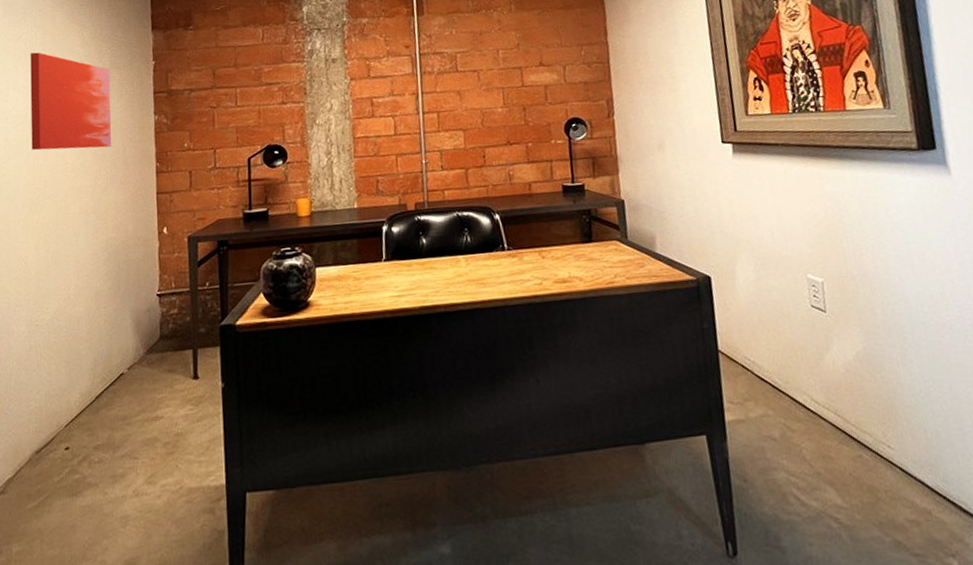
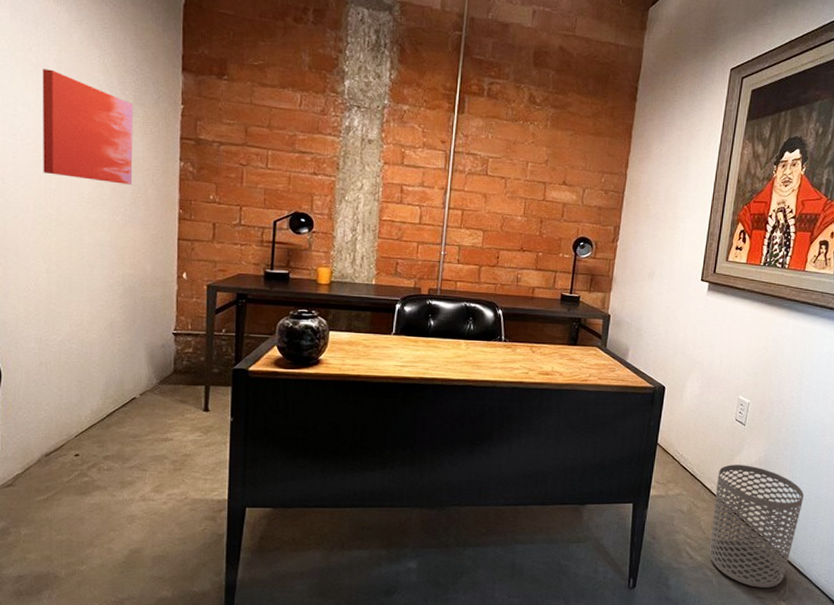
waste bin: none [807,364,944,540] -> present [709,464,805,588]

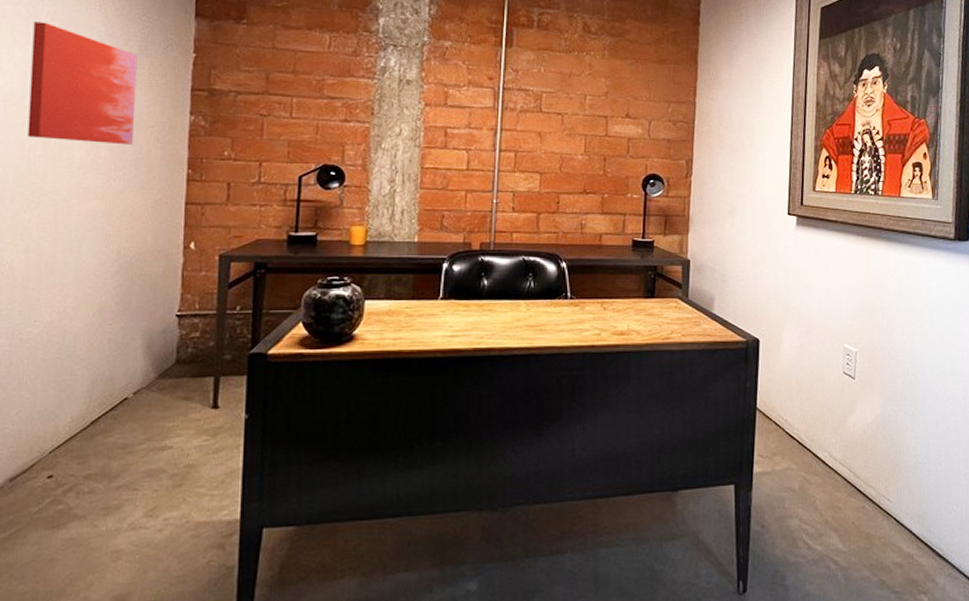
waste bin: present [709,464,805,588] -> none [829,426,933,580]

